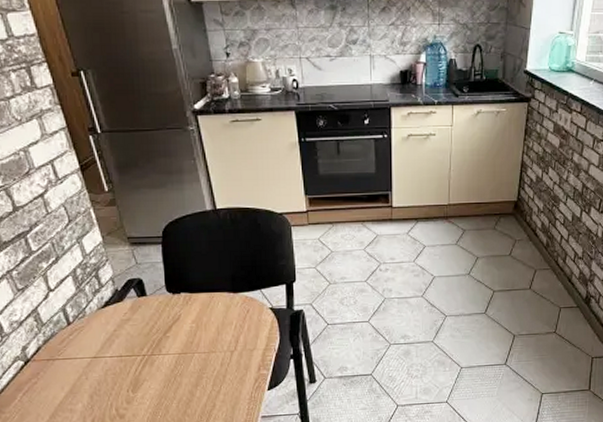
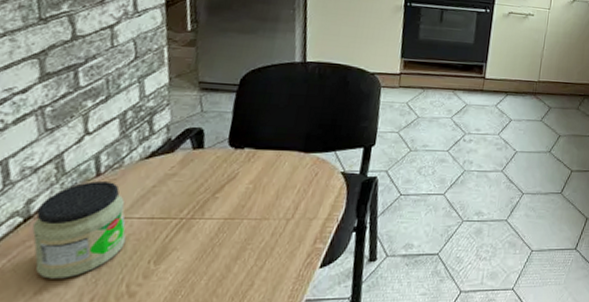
jar: none [32,329,106,407] -> present [32,181,127,279]

